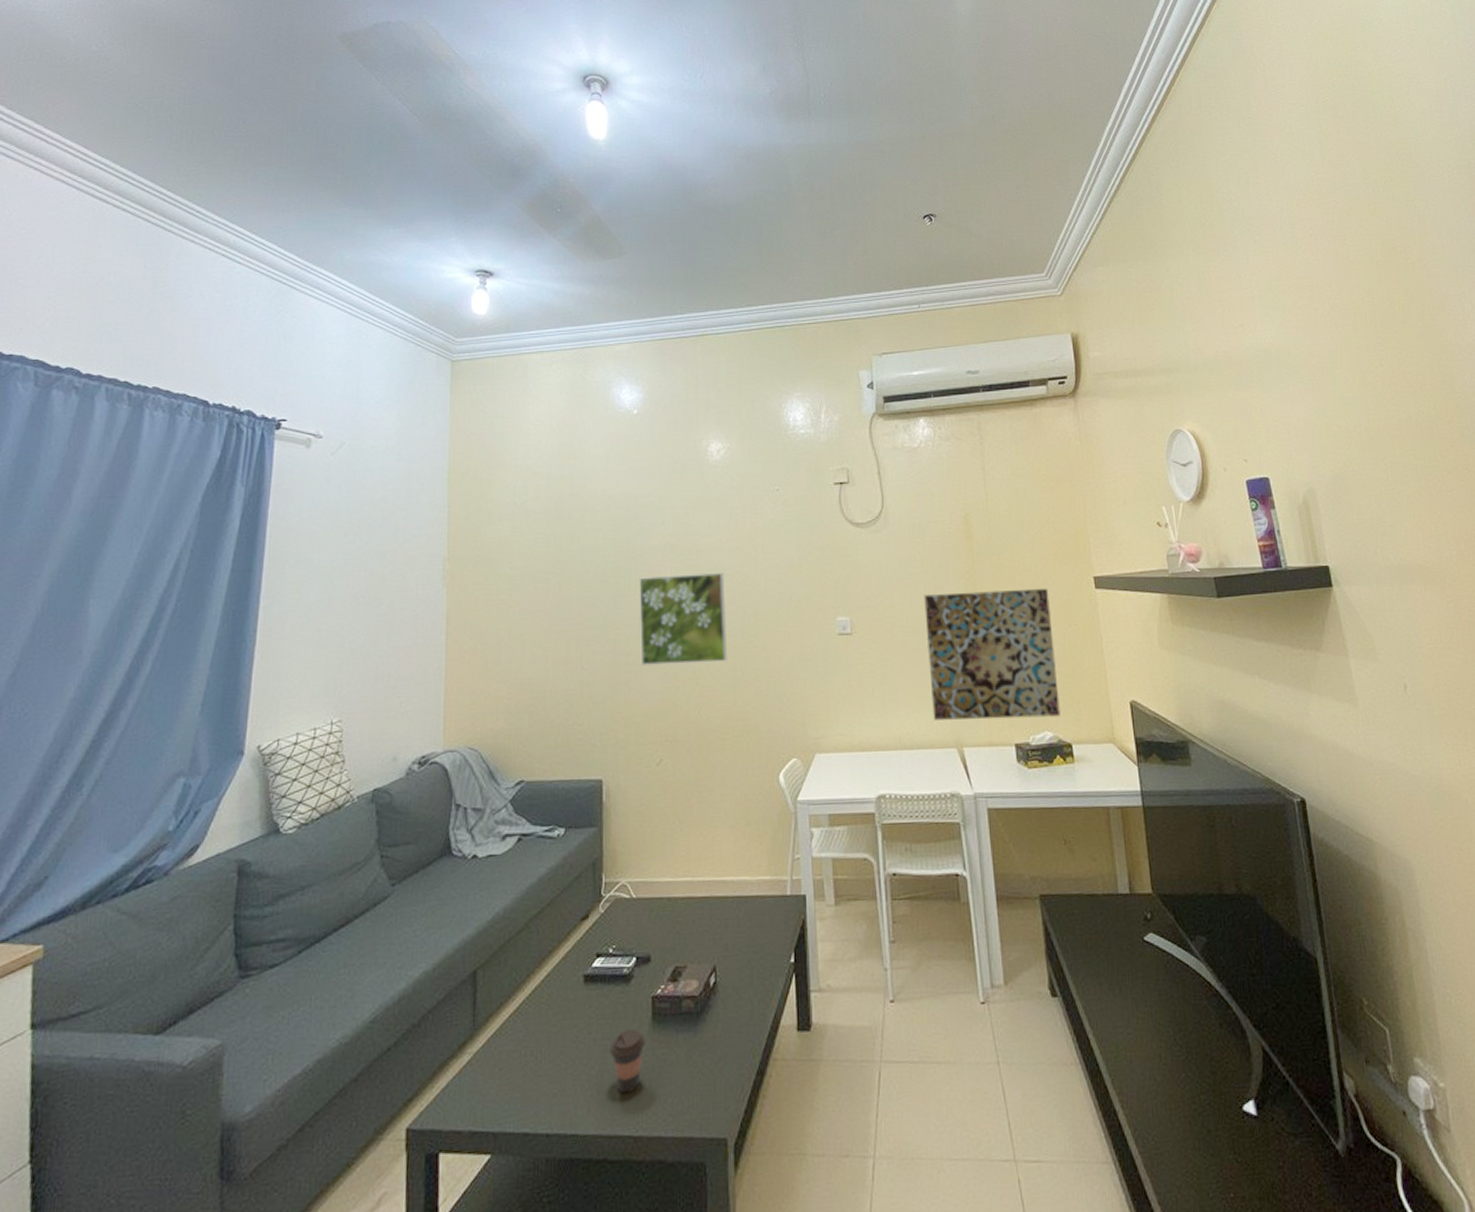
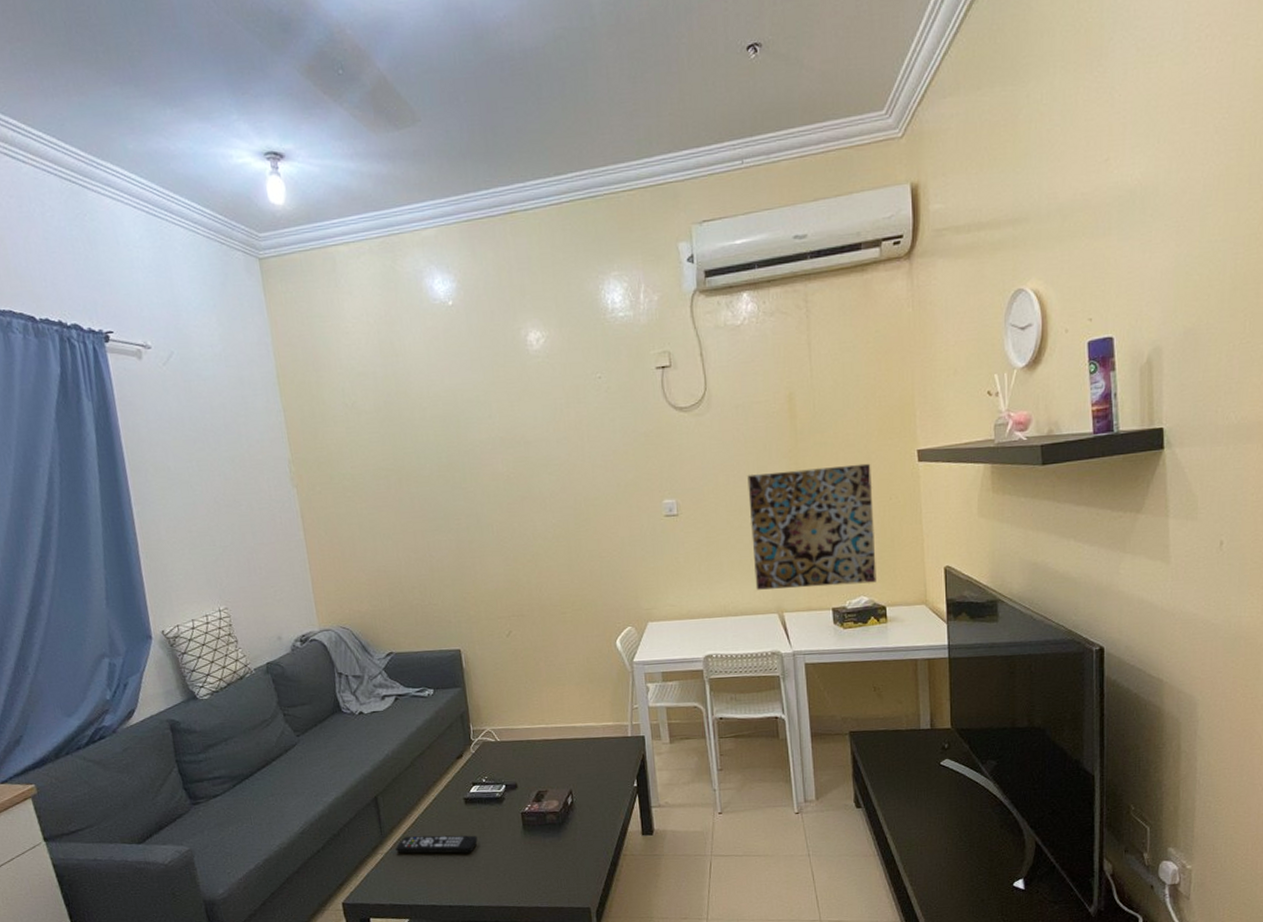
remote control: none [488,1027,594,1055] -> present [395,835,478,854]
coffee cup: present [609,1028,646,1094] -> none [491,835,520,879]
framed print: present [639,573,728,665] -> none [473,463,563,551]

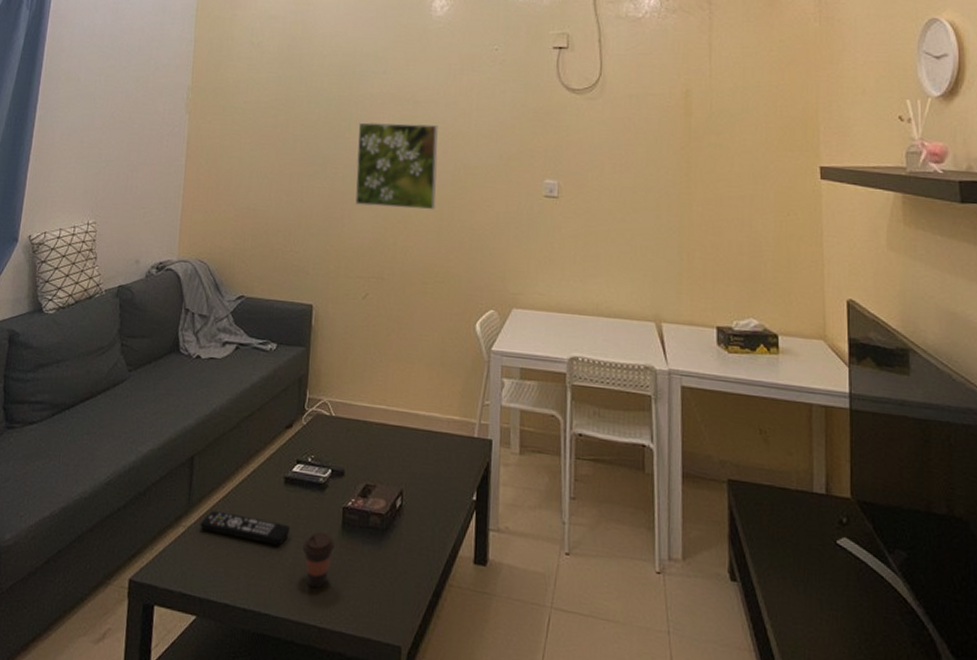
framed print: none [473,463,563,551] -> present [355,122,438,210]
coffee cup: none [491,835,520,879] -> present [302,531,335,589]
wall art: present [747,463,876,590] -> none [633,166,769,305]

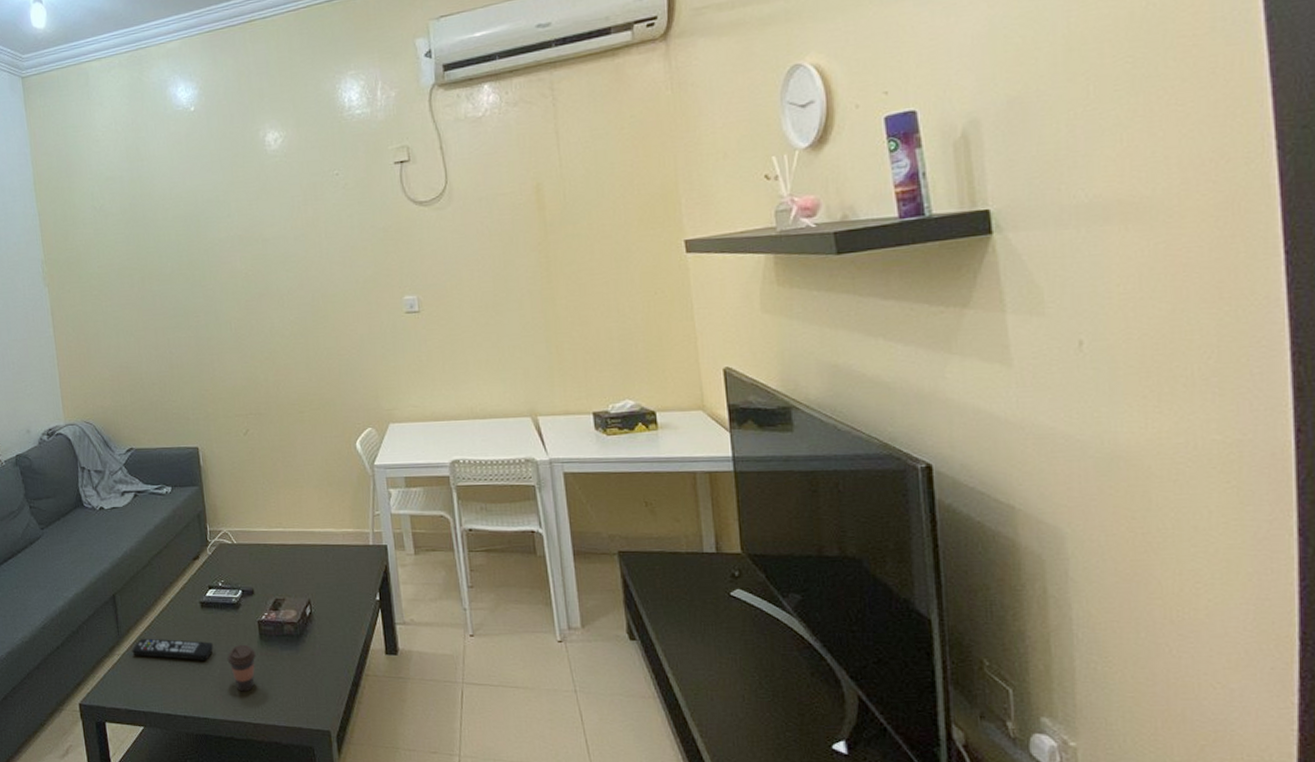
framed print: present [355,122,438,210] -> none [212,260,300,348]

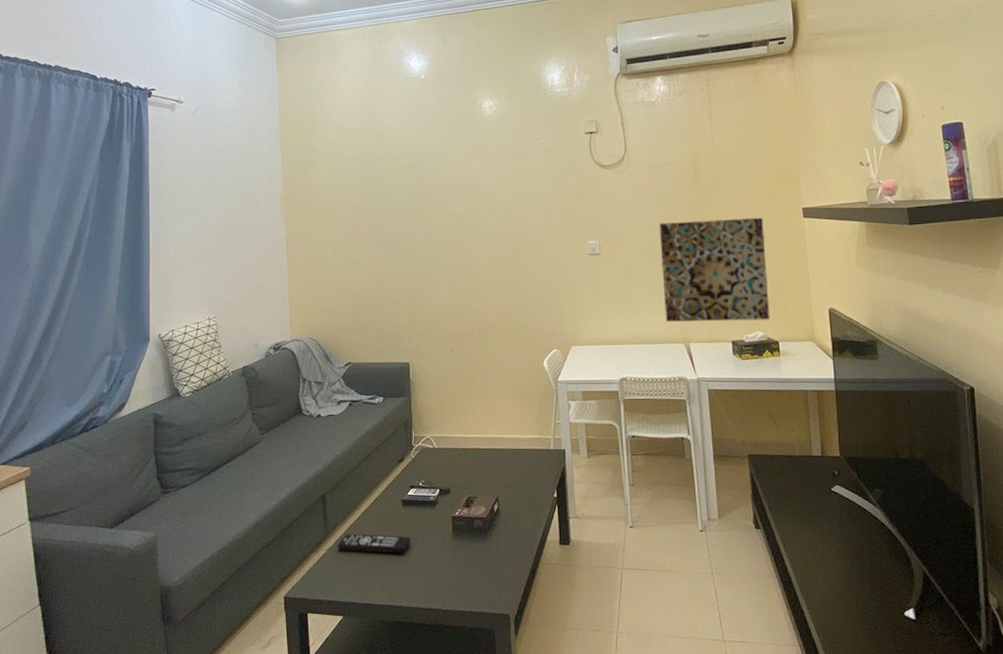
coffee cup: present [227,644,256,692] -> none [422,538,449,581]
wall art: none [493,255,643,391] -> present [659,217,770,322]

